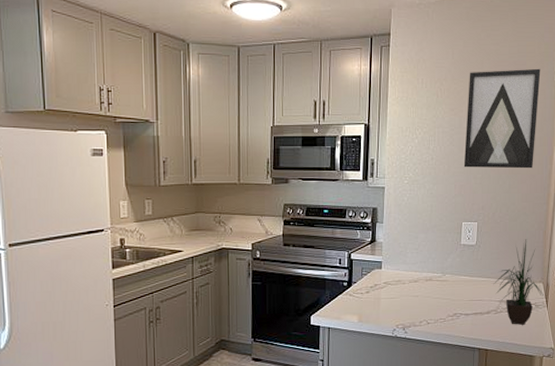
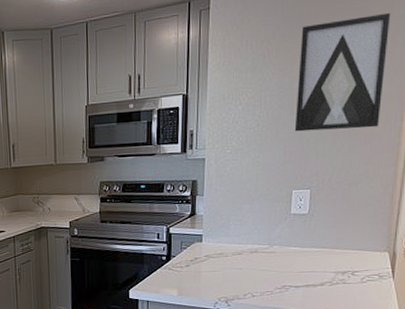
potted plant: present [493,239,545,325] -> none [328,205,391,297]

